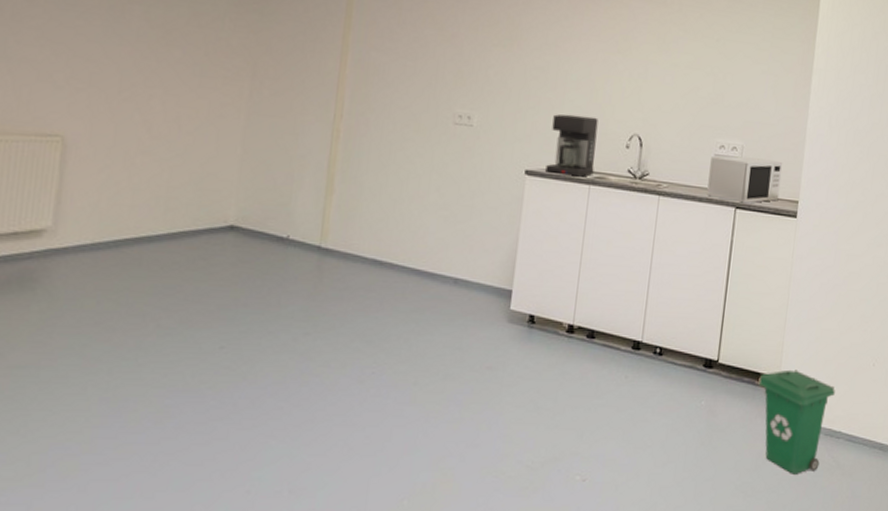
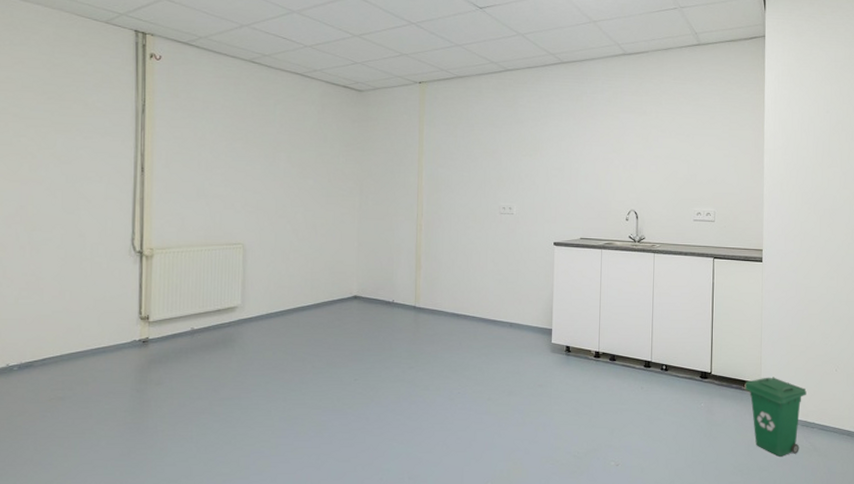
coffee maker: present [545,114,598,178] -> none [568,199,604,245]
microwave: present [707,156,783,204] -> none [690,219,748,254]

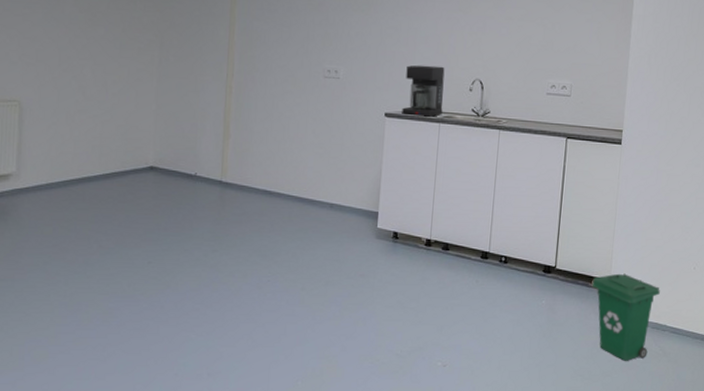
coffee maker: none [568,199,604,245] -> present [402,64,445,118]

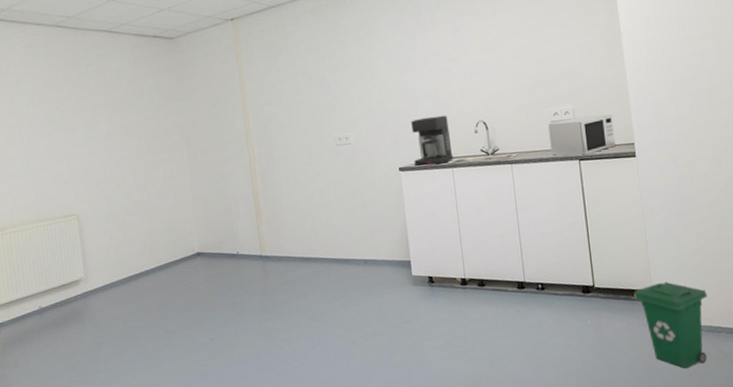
microwave: none [541,93,608,134] -> present [548,114,616,156]

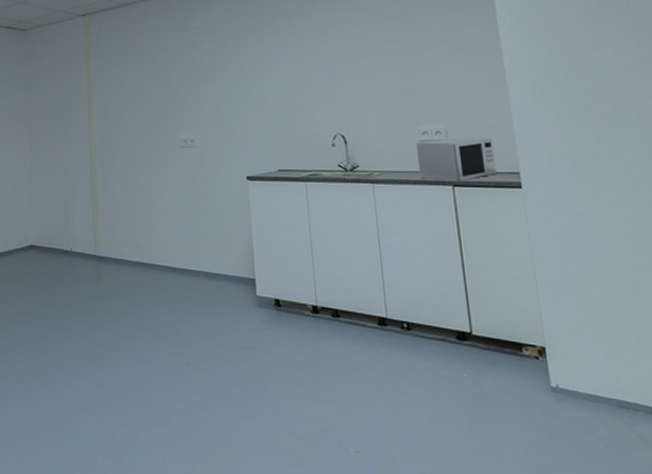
coffee maker: present [411,115,453,167] -> none [262,124,307,178]
recycling bin: present [634,281,707,368] -> none [522,338,621,450]

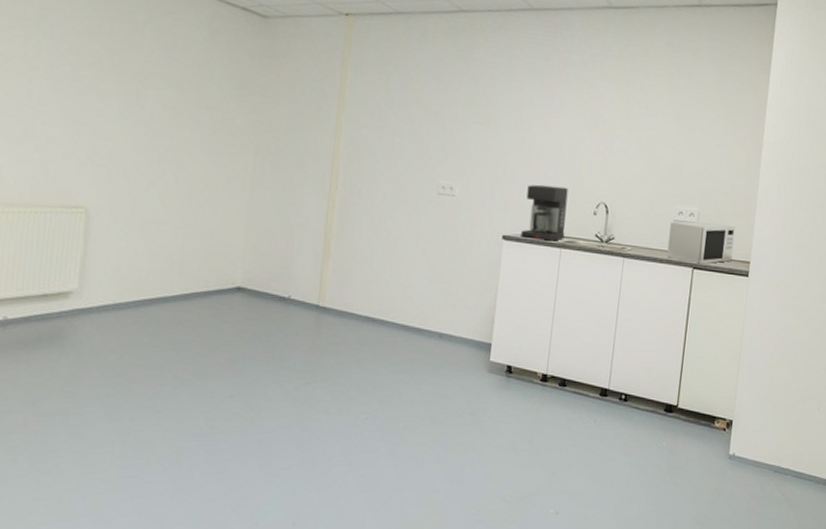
coffee maker: none [262,124,307,178] -> present [521,184,568,242]

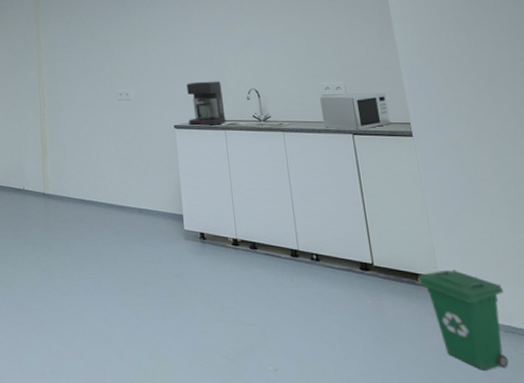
recycling bin: none [714,413,784,507] -> present [418,269,509,371]

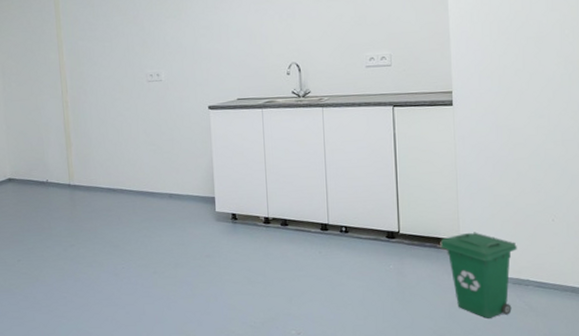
coffee maker: present [186,81,226,127] -> none [223,55,264,106]
microwave: present [320,92,391,130] -> none [363,61,433,102]

